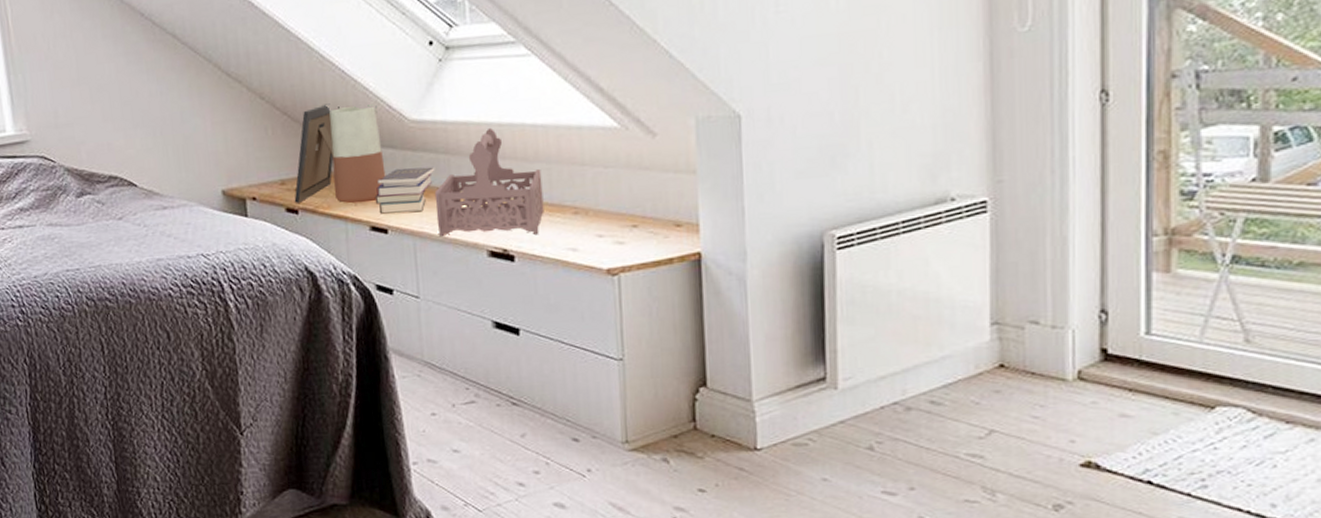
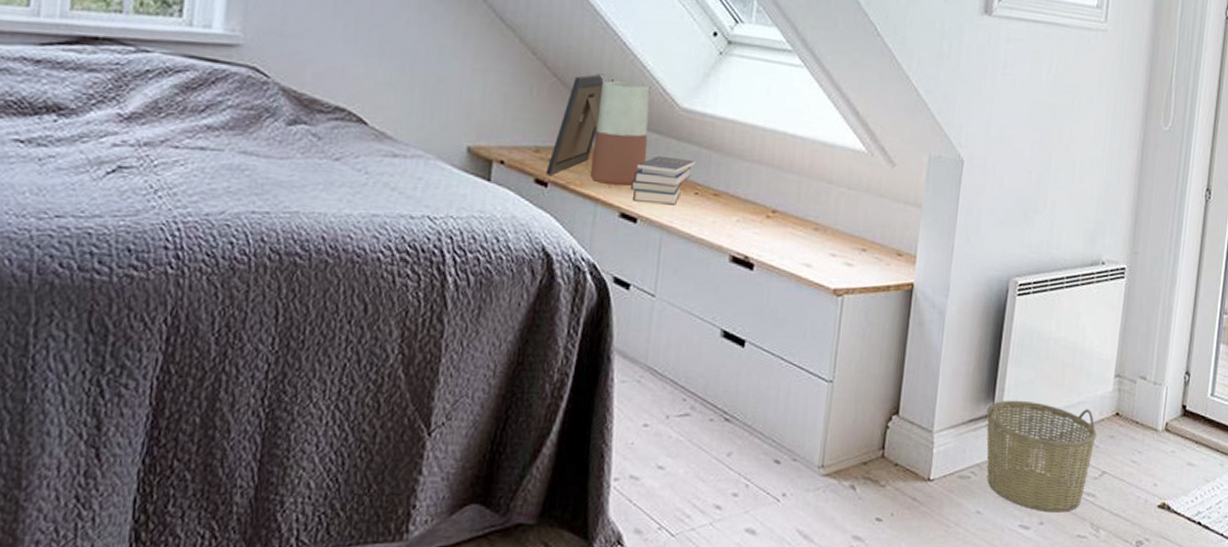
decorative basket: present [434,127,544,238] -> none [687,130,793,245]
basket: none [818,360,976,477] -> present [986,400,1097,513]

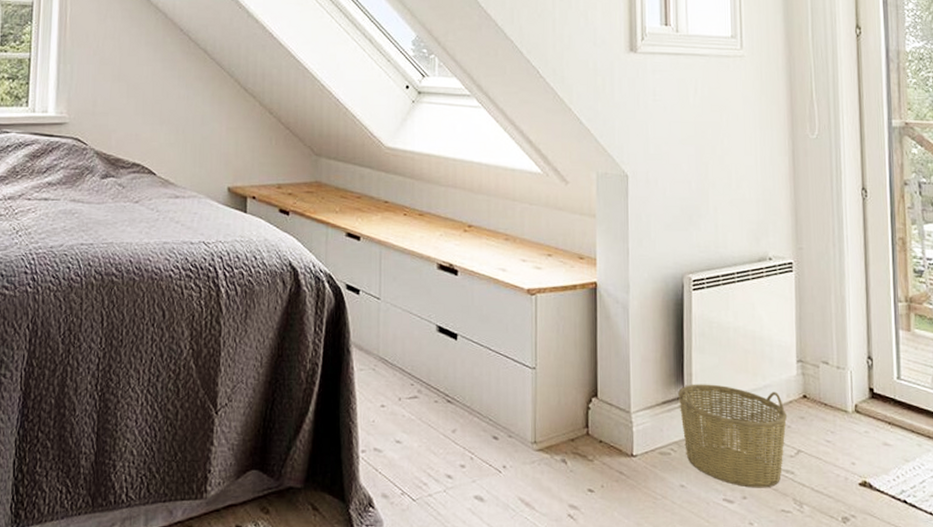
picture frame: present [545,74,614,175] -> none [287,125,332,206]
vase: present [591,81,650,186] -> none [321,130,363,211]
books: present [630,155,696,205] -> none [352,186,402,225]

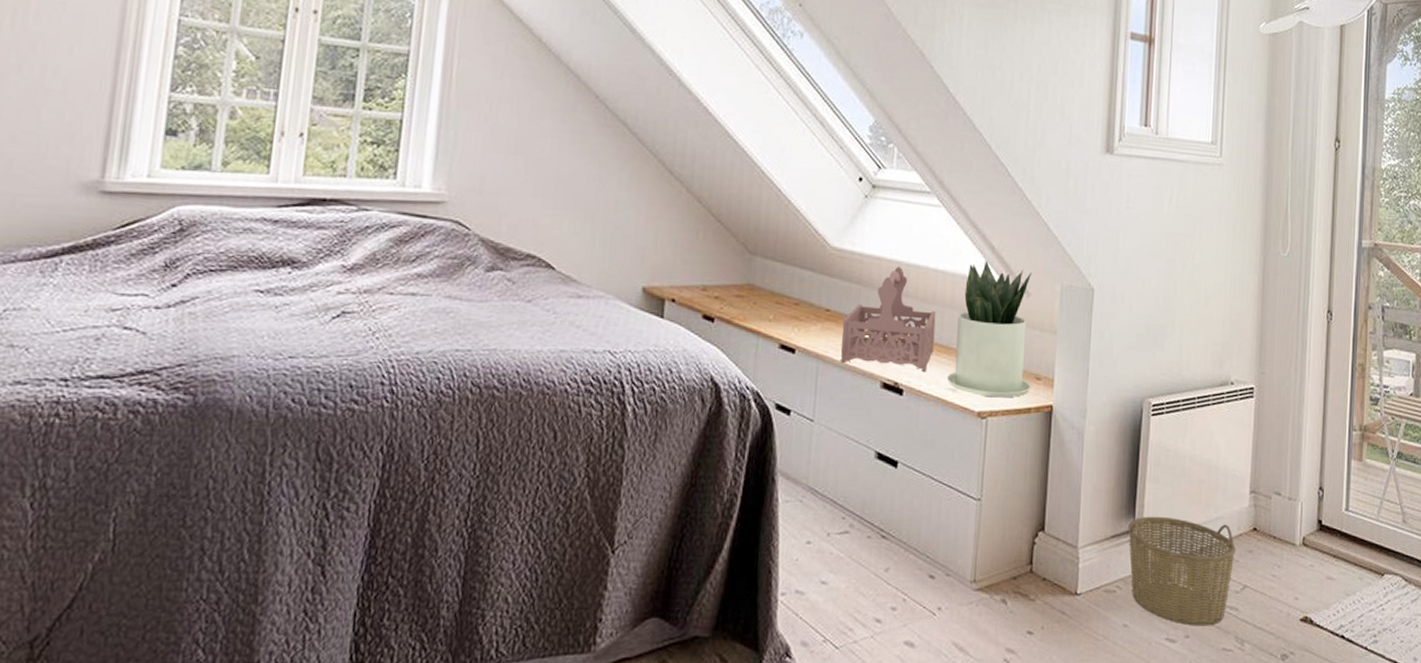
decorative basket: none [400,161,483,254] -> present [840,266,936,371]
planter: none [496,154,575,276] -> present [946,261,1032,398]

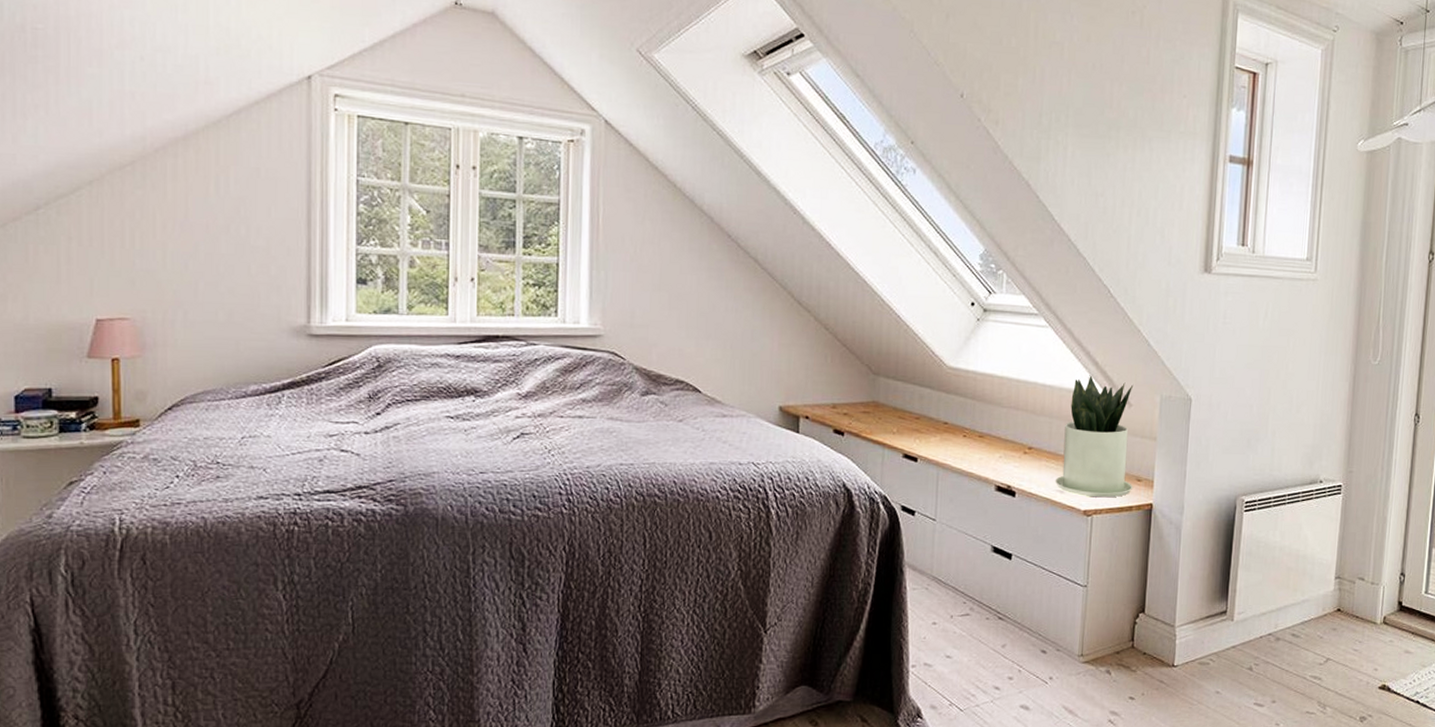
decorative basket: present [840,266,936,371] -> none [958,382,1045,476]
basket: present [1128,516,1237,626] -> none [1221,599,1321,693]

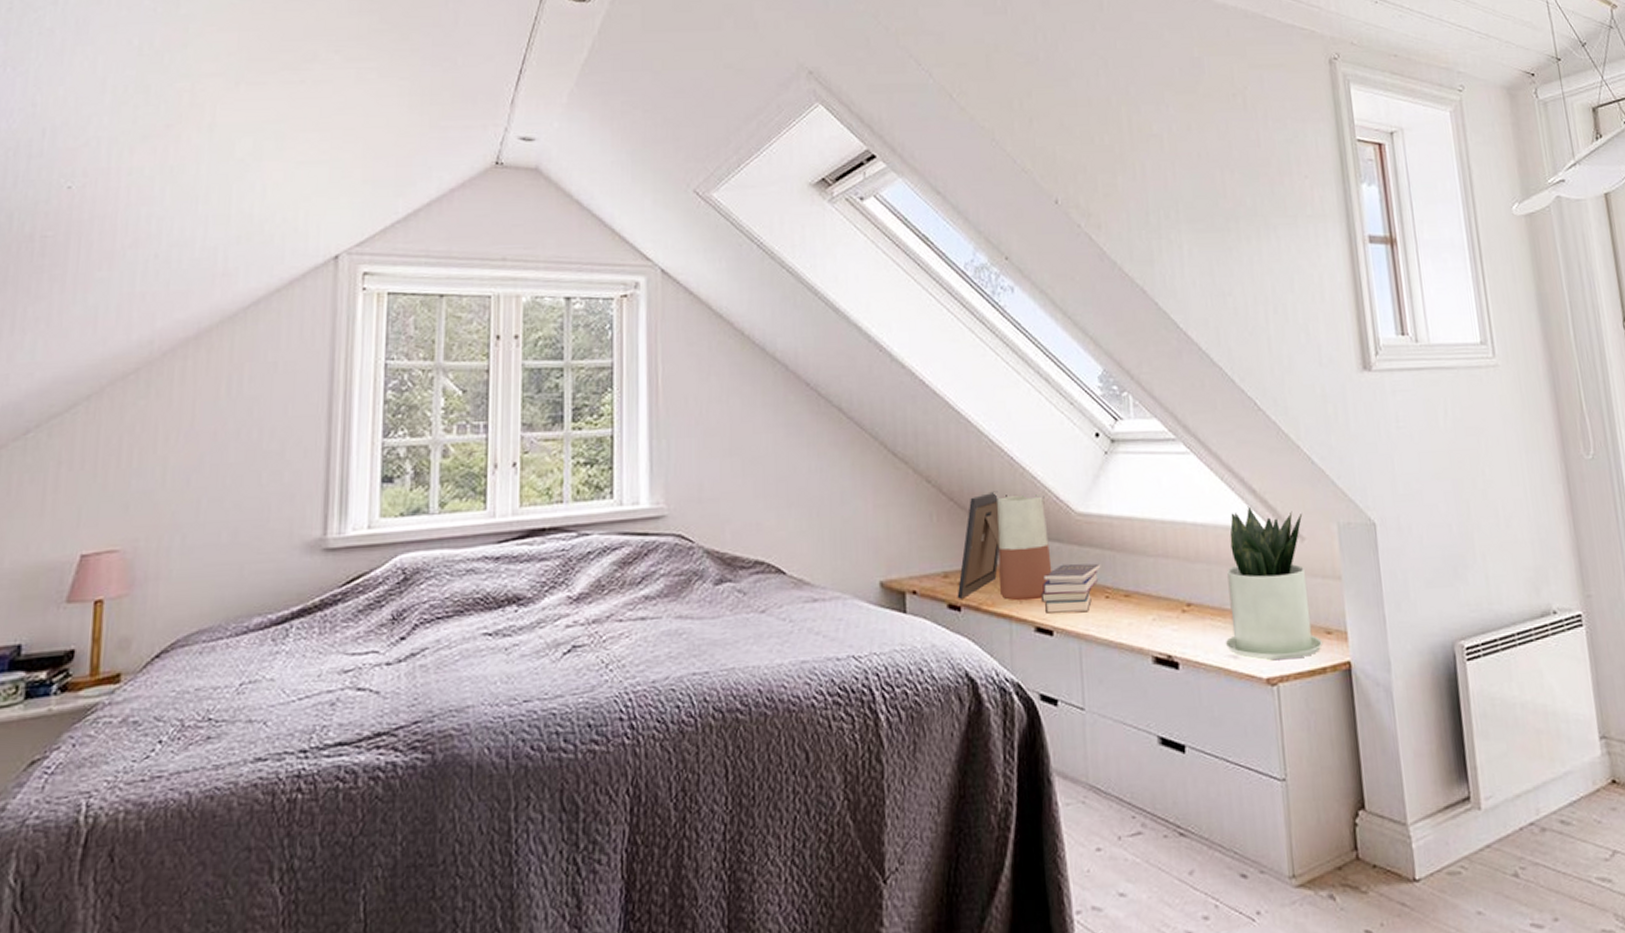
picture frame: none [842,342,891,426] -> present [957,491,1007,599]
vase: none [878,347,922,432] -> present [996,494,1052,600]
books: none [910,406,963,446] -> present [1040,563,1101,614]

